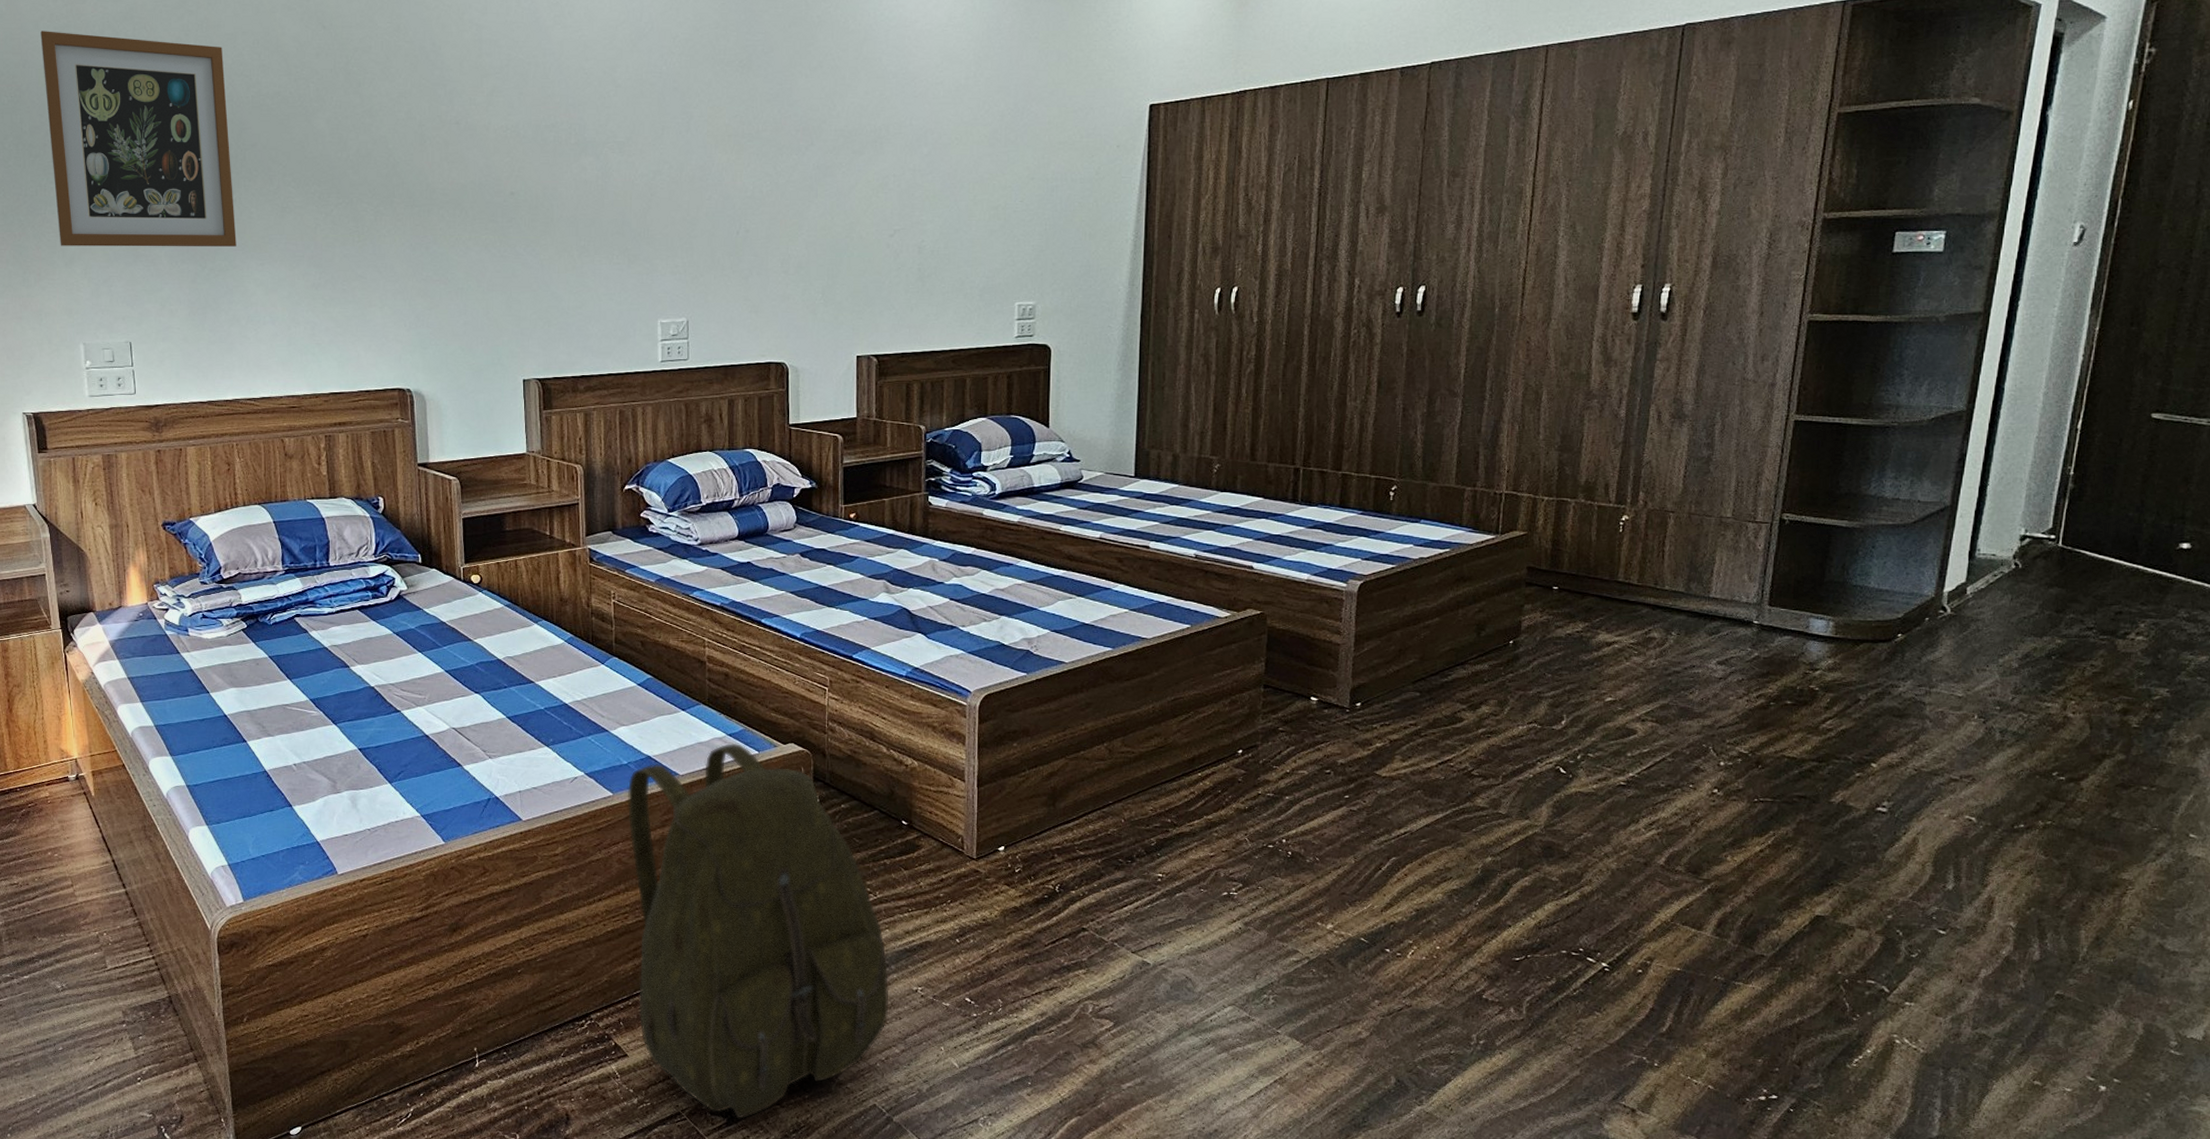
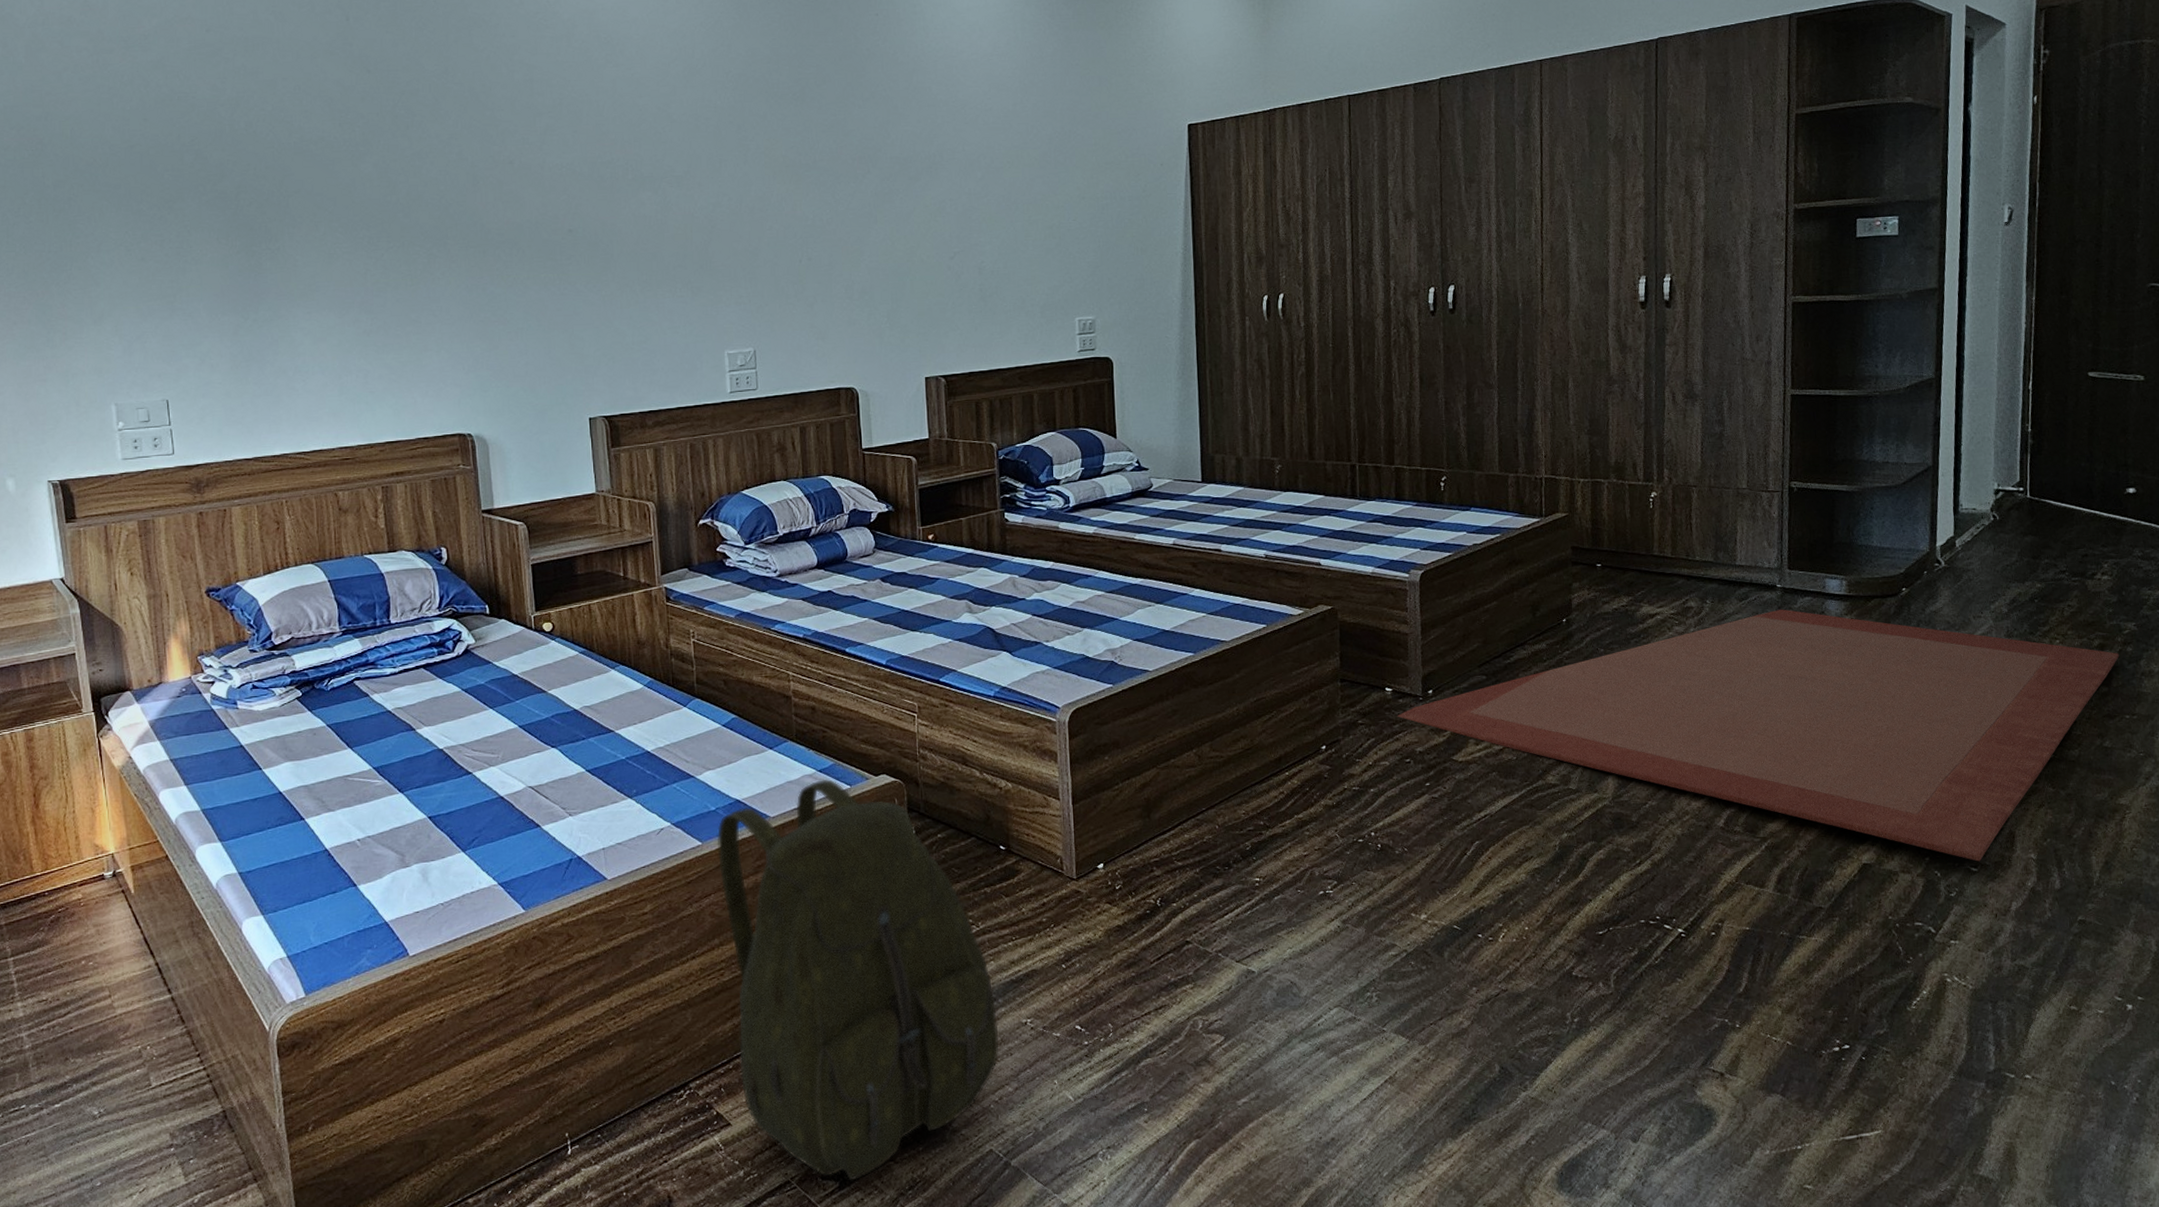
wall art: present [40,31,236,247] -> none [64,82,281,303]
rug: none [1321,646,2145,925] -> present [1397,609,2120,862]

